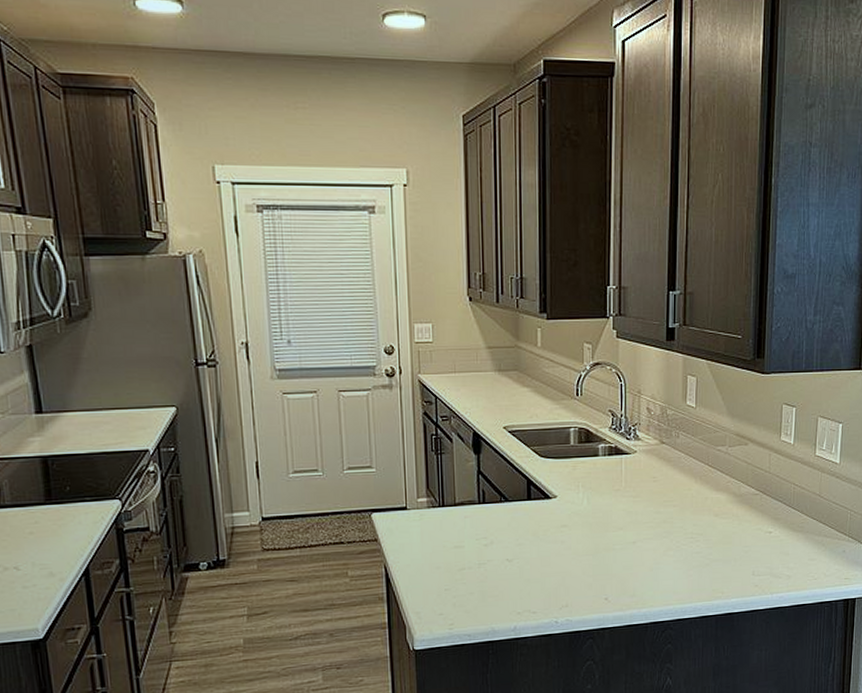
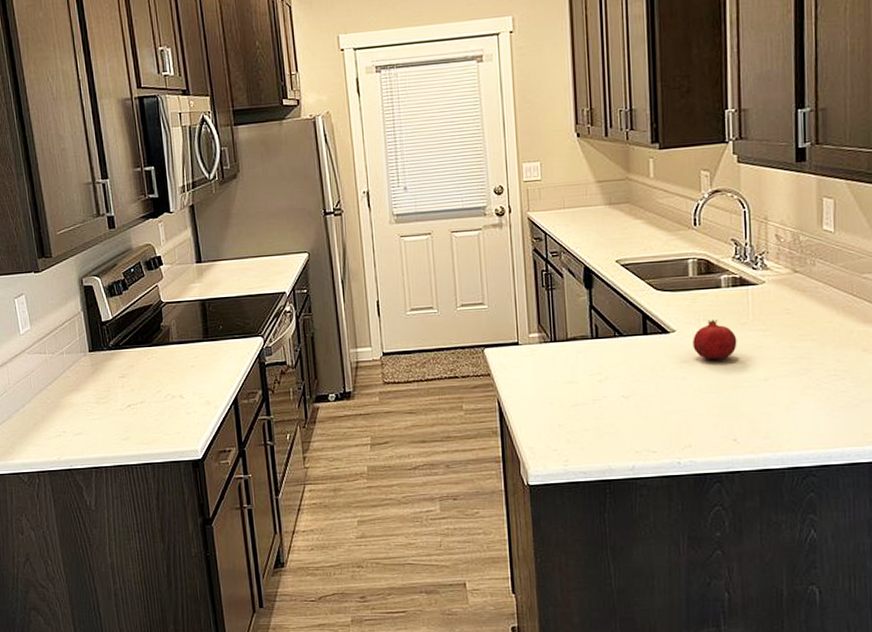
fruit: none [572,486,611,525] -> present [693,320,737,360]

